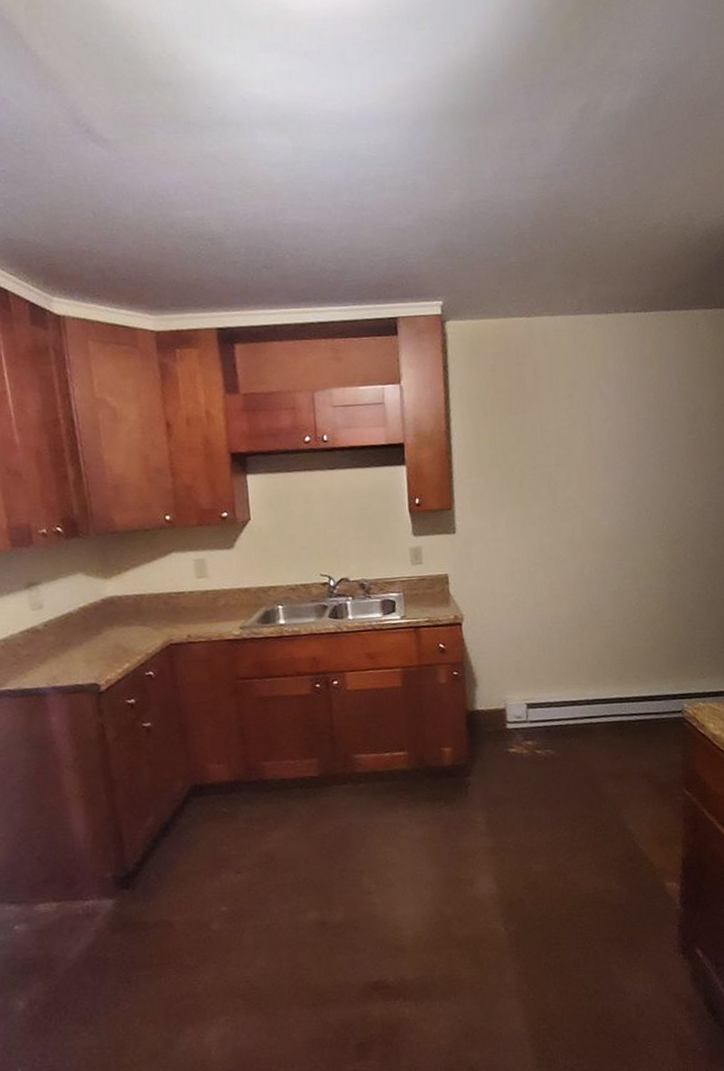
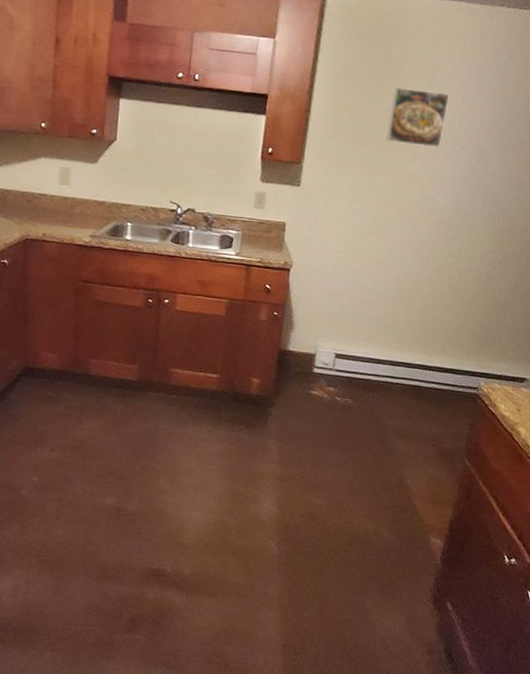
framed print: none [535,409,594,470] -> present [386,88,450,148]

